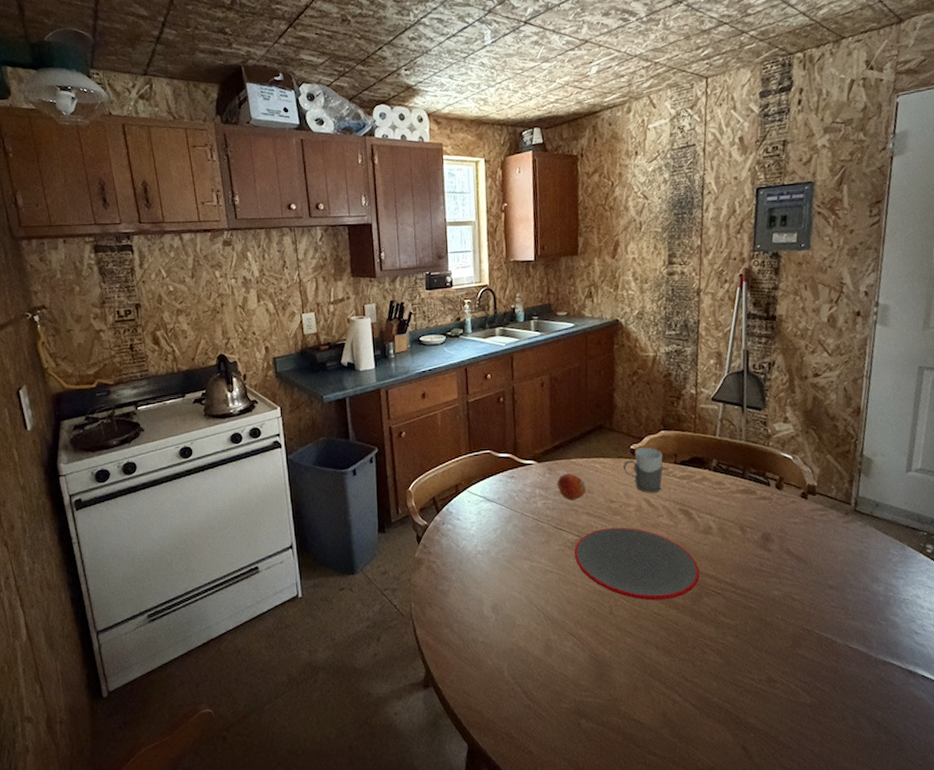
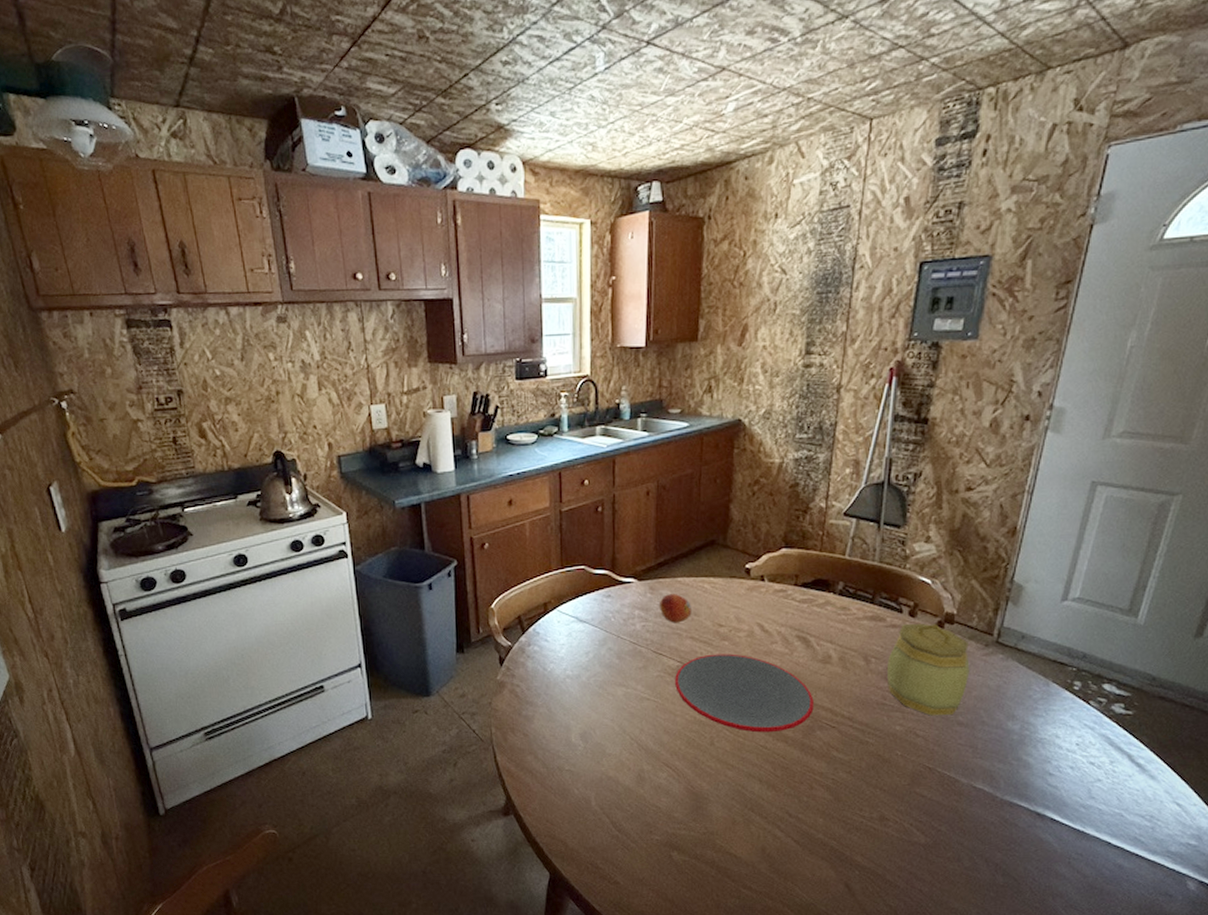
mug: present [623,448,663,494] -> none [735,567,782,618]
jar: none [761,494,834,581] -> present [888,623,970,716]

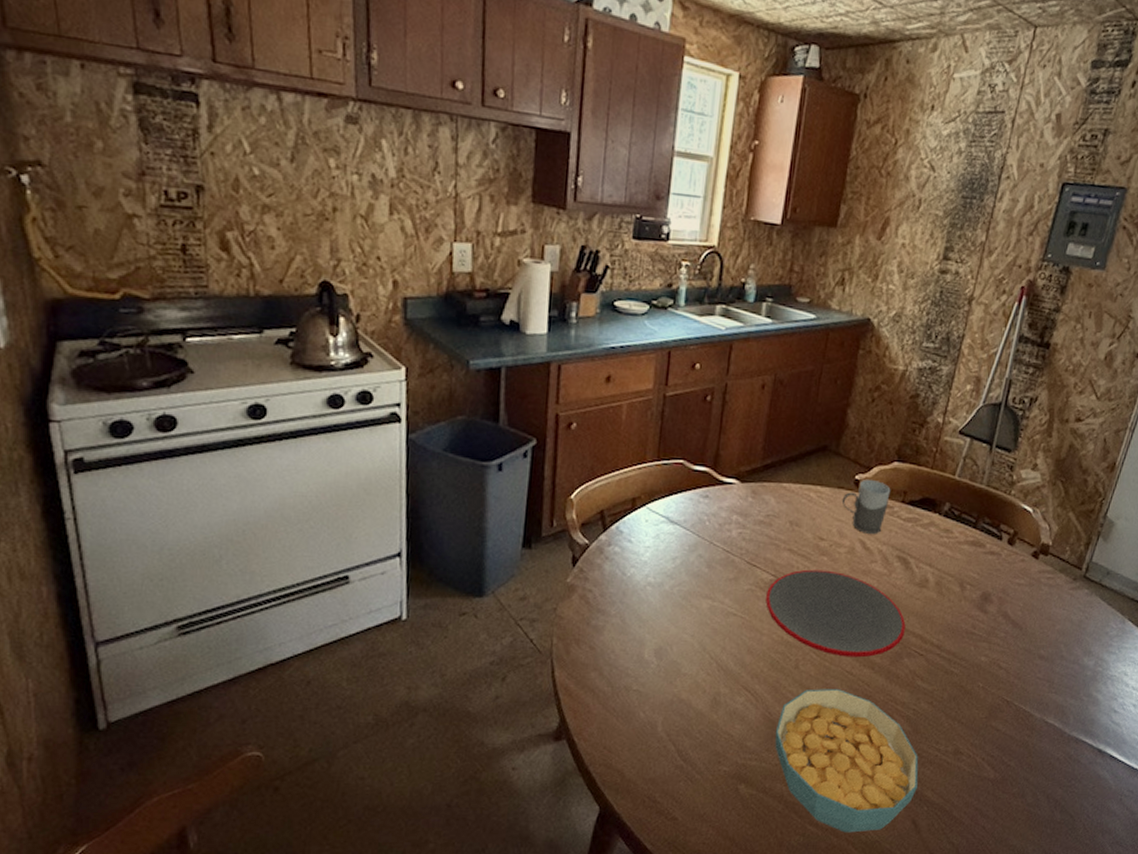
fruit: present [660,594,692,623] -> none [760,500,794,533]
cereal bowl: none [699,762,846,896] -> present [775,689,919,833]
mug: none [735,567,782,618] -> present [841,480,891,535]
jar: present [888,623,970,716] -> none [978,551,1059,649]

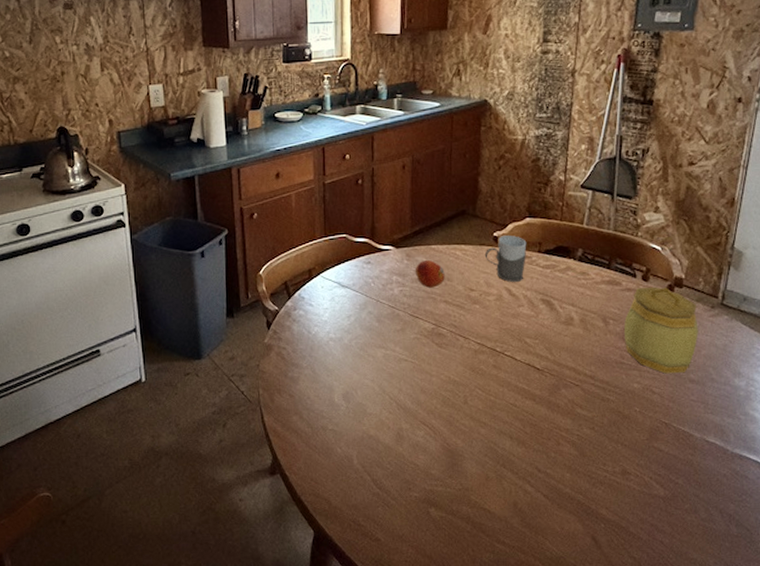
fruit: none [760,500,794,533] -> present [416,260,445,288]
plate: present [765,569,906,658] -> none [430,316,559,391]
cereal bowl: present [775,689,919,833] -> none [454,420,592,550]
jar: none [978,551,1059,649] -> present [624,286,699,374]

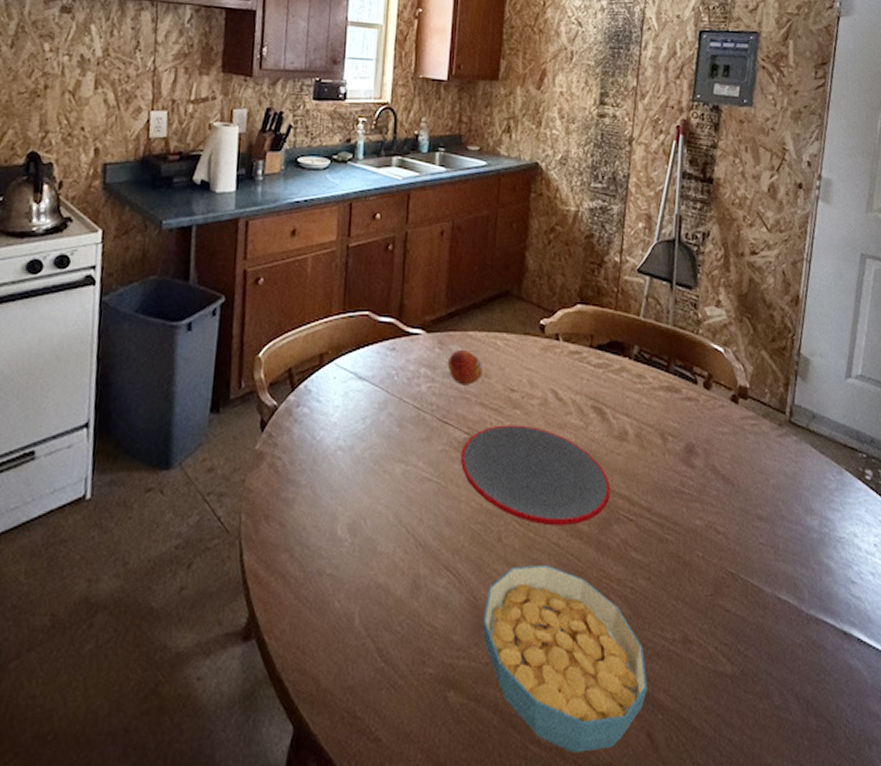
plate: none [430,316,559,391] -> present [461,425,610,526]
cereal bowl: none [454,420,592,550] -> present [482,565,647,753]
mug: present [484,235,527,283] -> none [529,324,577,384]
jar: present [624,286,699,374] -> none [685,396,766,508]

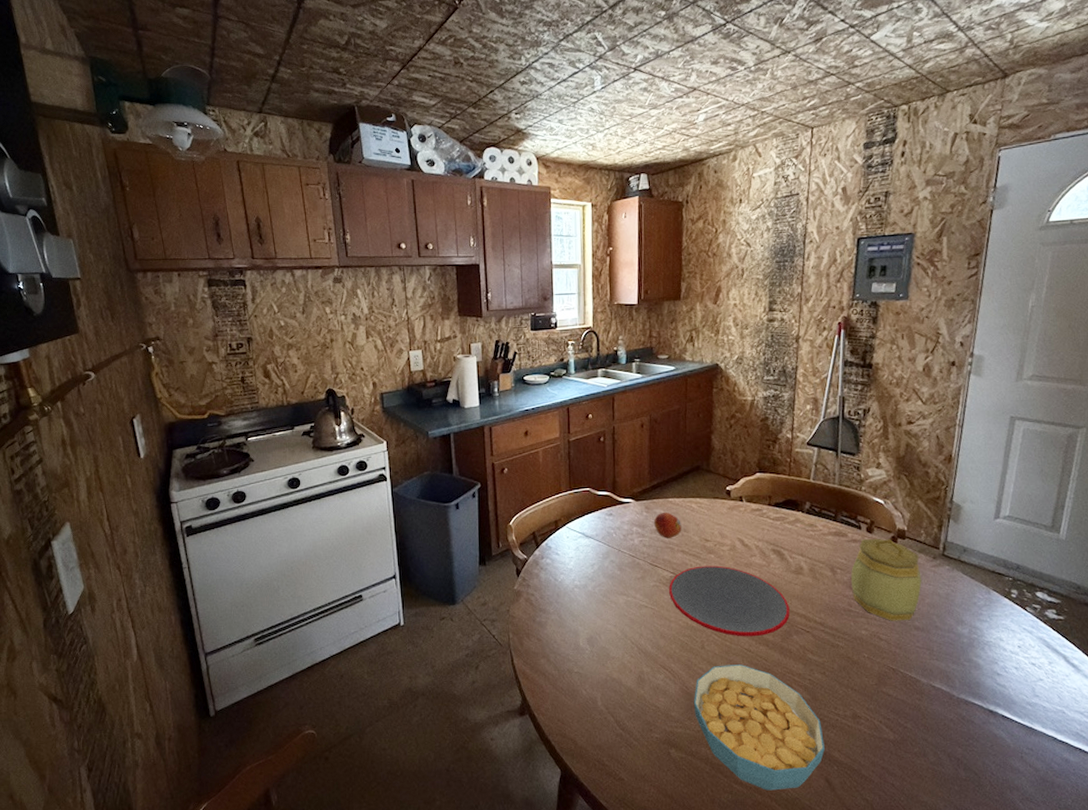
jar: none [685,396,766,508] -> present [851,538,922,621]

